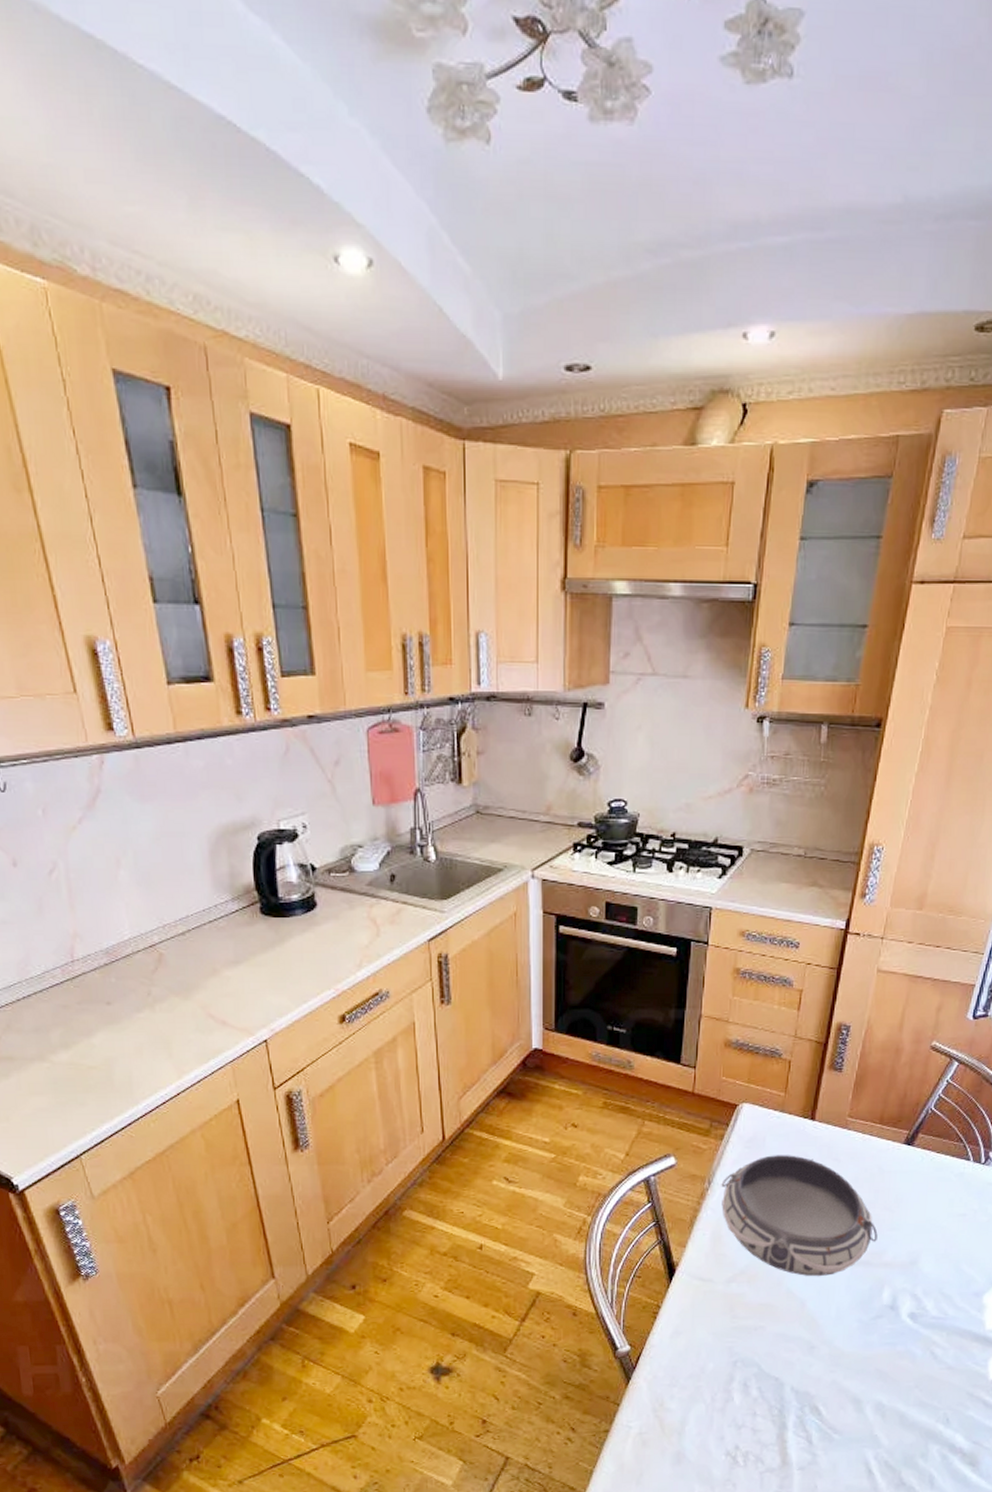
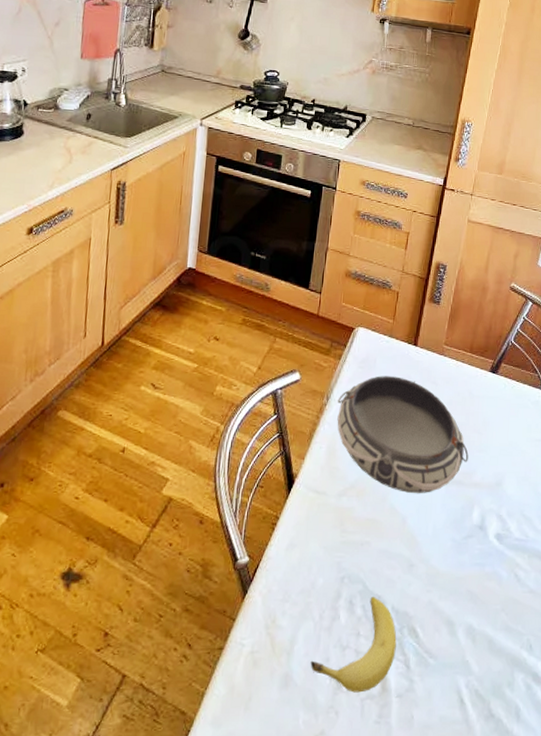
fruit: none [703,1378,797,1467] -> present [310,596,397,693]

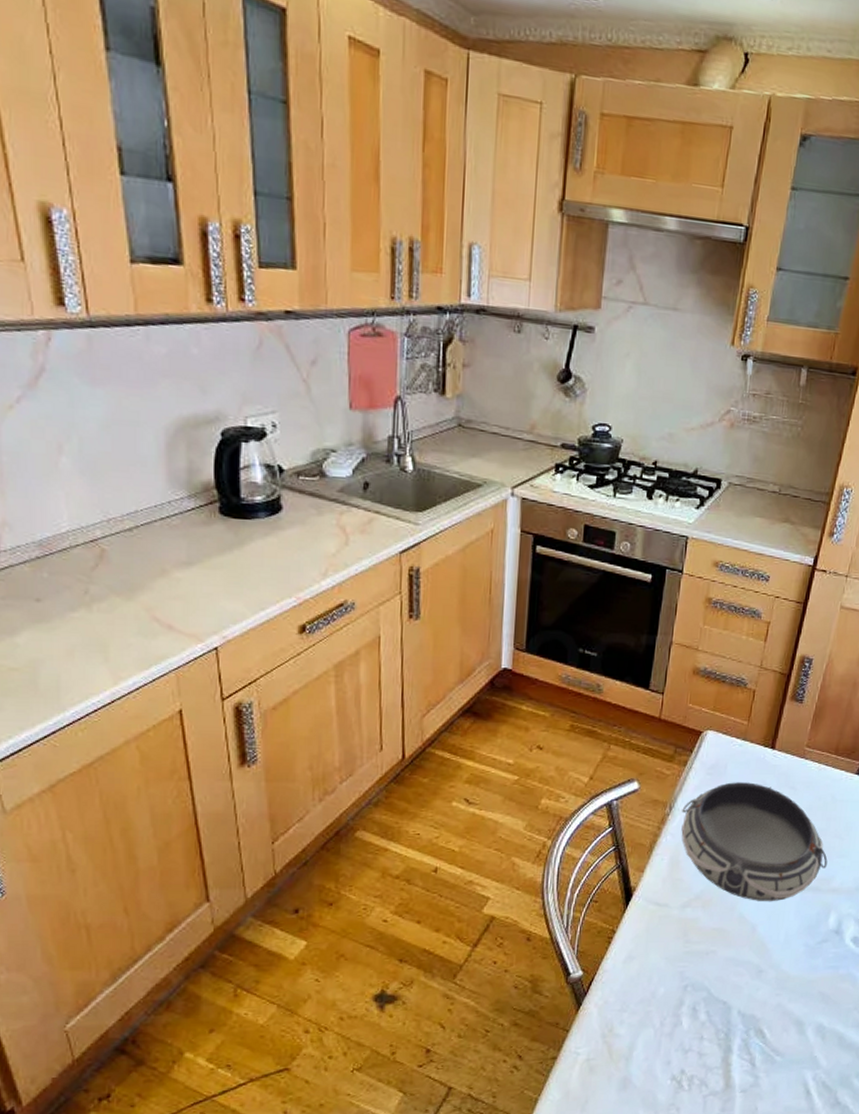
fruit: present [310,596,397,693] -> none [650,1002,742,1091]

